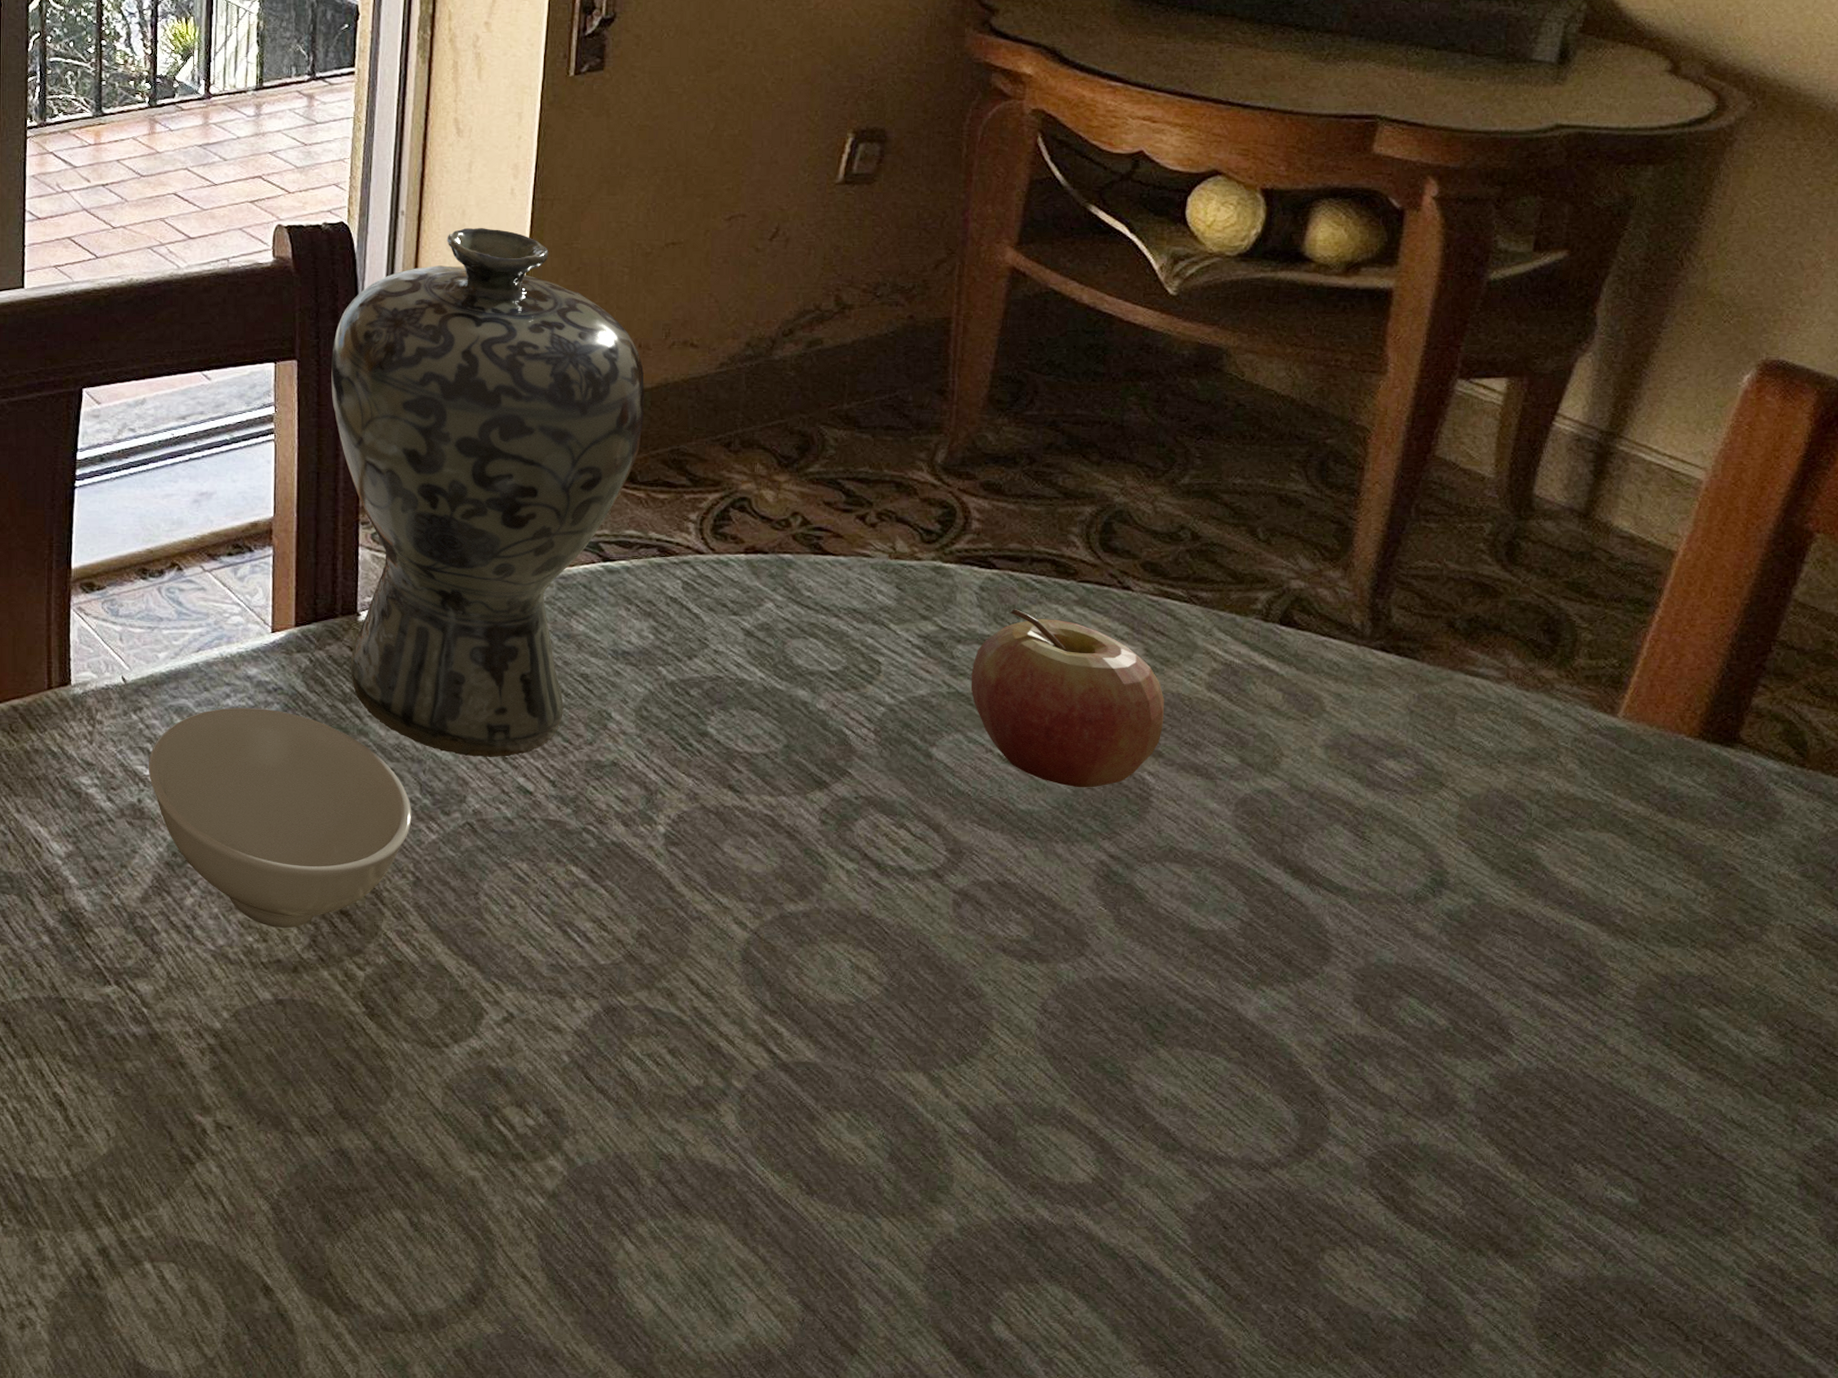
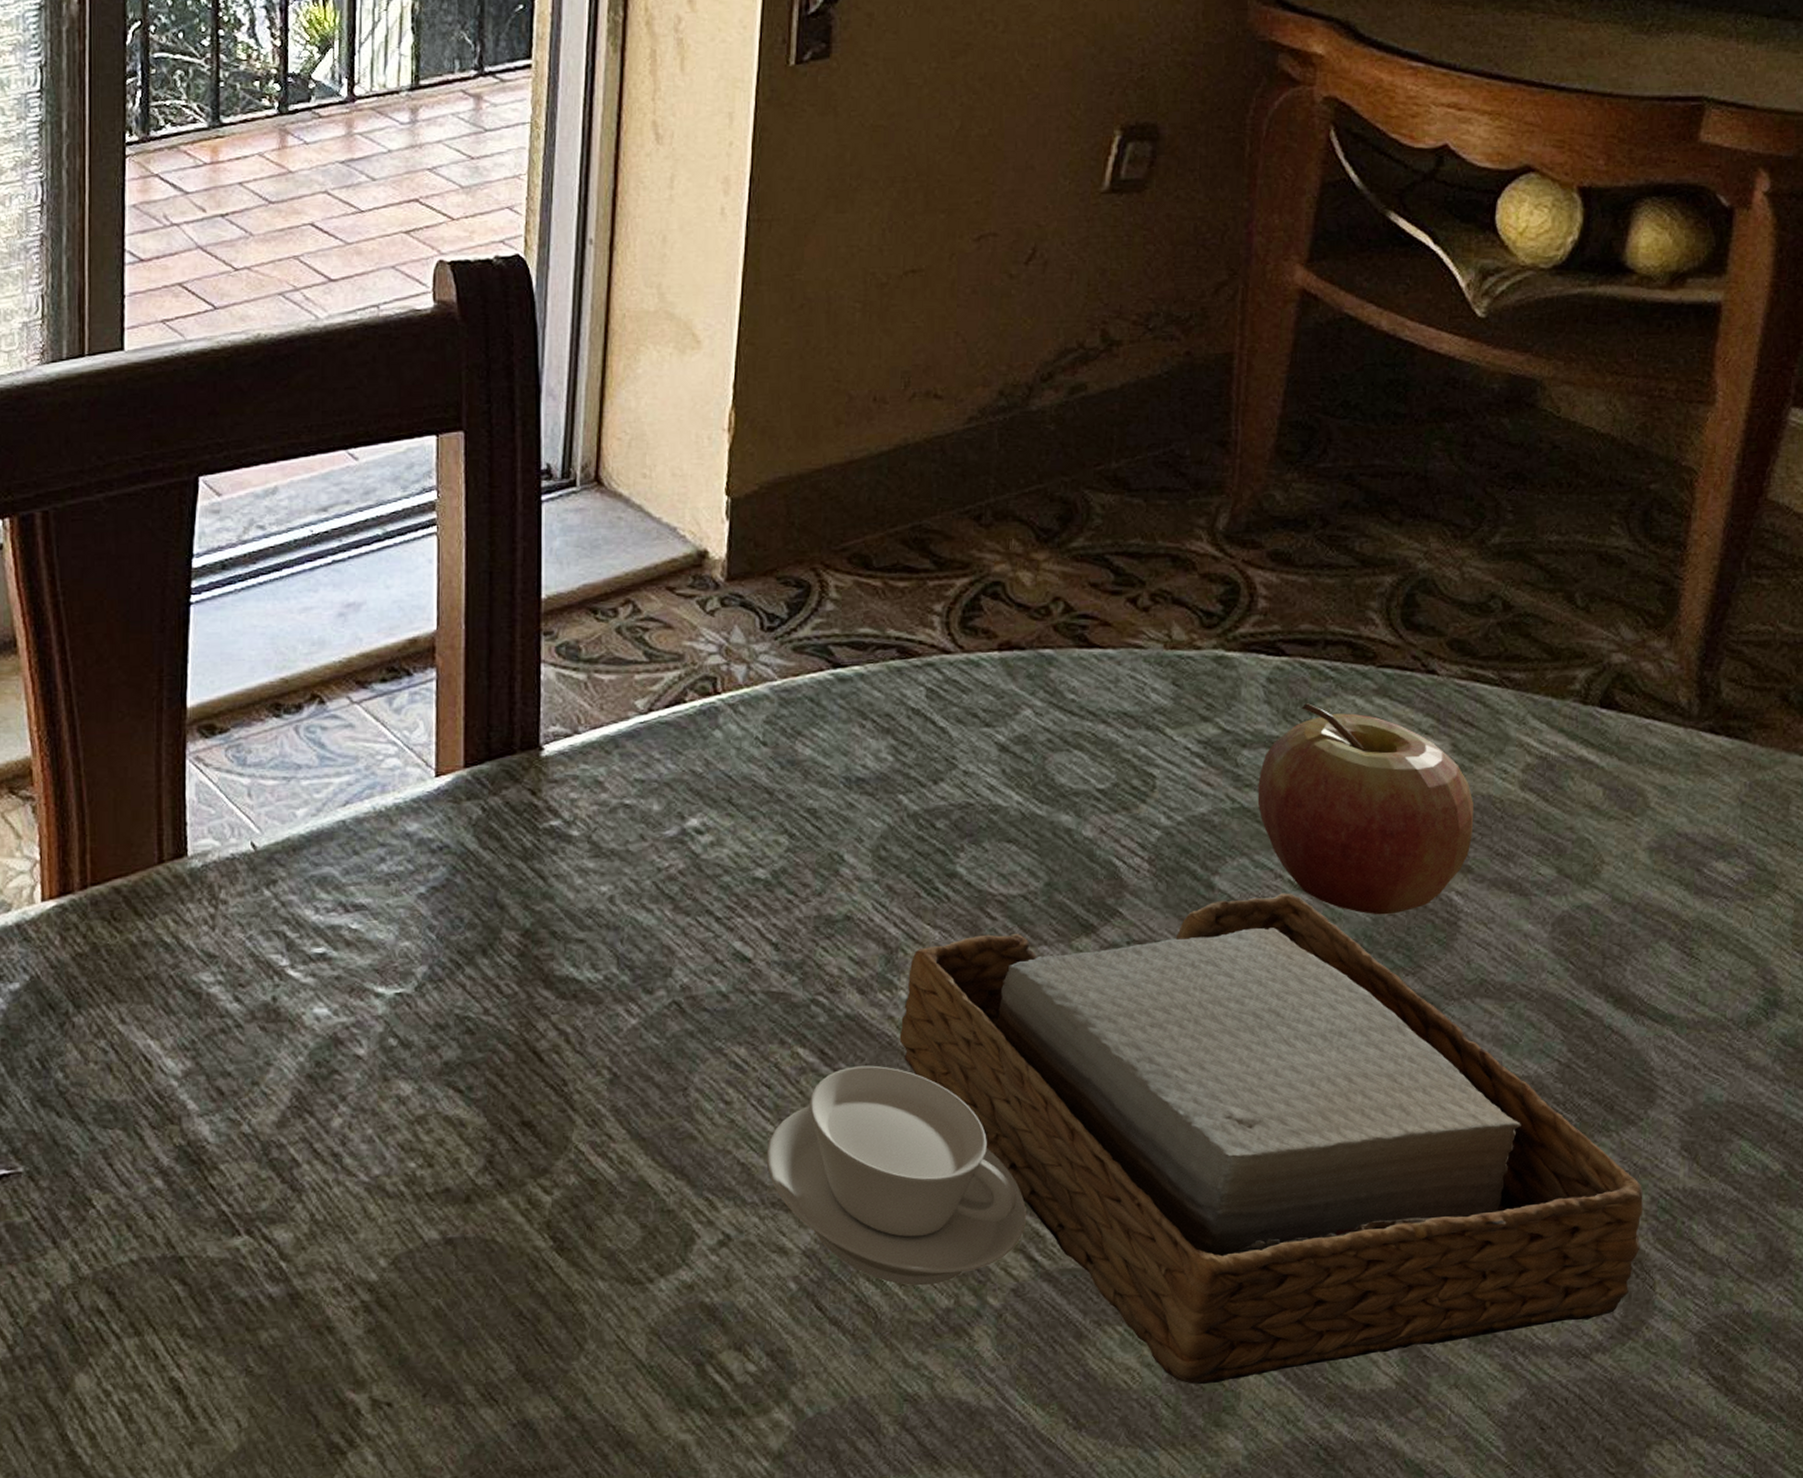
bowl: present [148,707,412,929] -> none [284,872,608,1149]
vase: present [331,228,645,758] -> none [506,258,881,920]
cup: none [544,884,766,1067] -> present [766,1065,1026,1286]
napkin holder: none [658,765,1319,1167] -> present [899,893,1644,1385]

